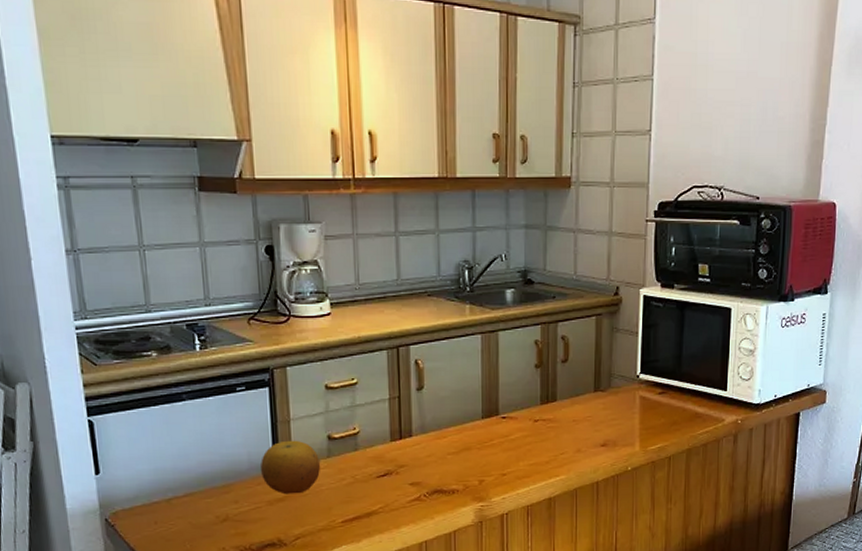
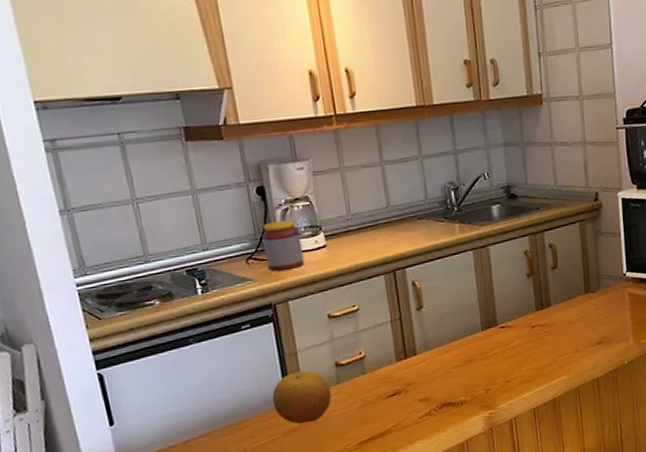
jar: none [267,282,307,334] -> present [262,220,304,271]

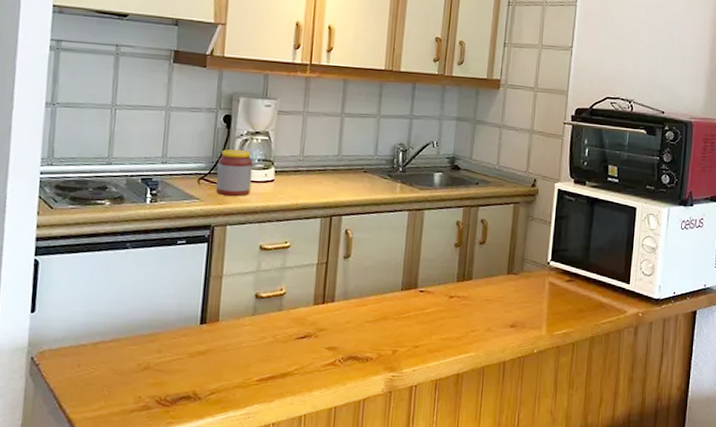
fruit: present [272,370,331,424] -> none [187,295,245,349]

